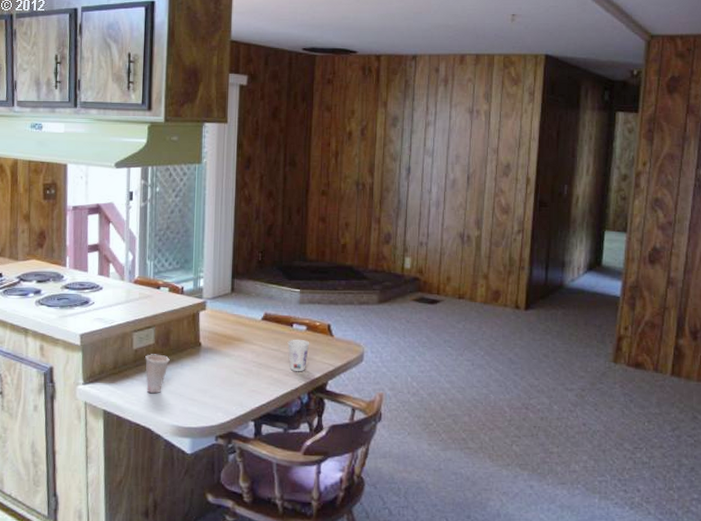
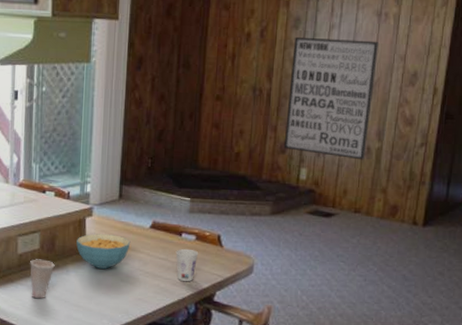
cereal bowl: none [190,327,243,362] -> present [76,234,131,269]
wall art: none [387,134,472,248] -> present [283,36,379,160]

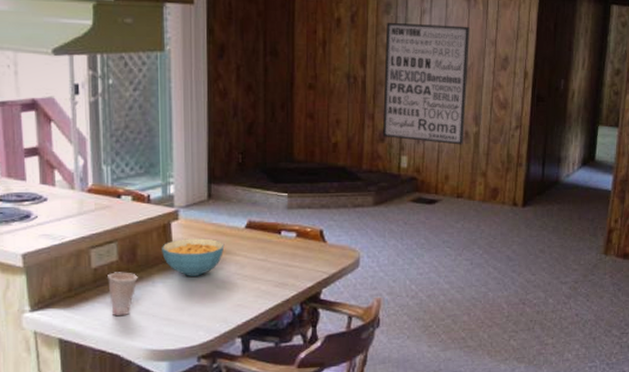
cup: present [175,248,199,282] -> none [275,247,301,282]

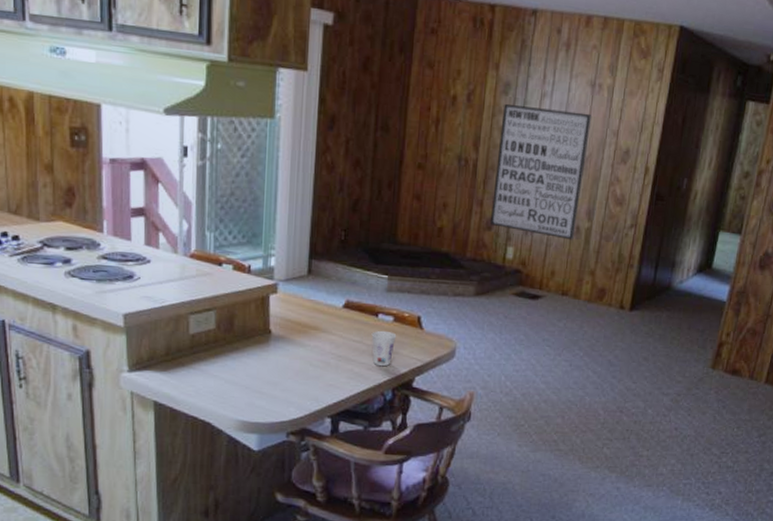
cup: present [107,272,138,317] -> none [204,340,234,385]
cereal bowl: present [162,238,225,276] -> none [259,313,321,352]
cup: none [275,247,301,282] -> present [371,330,397,367]

